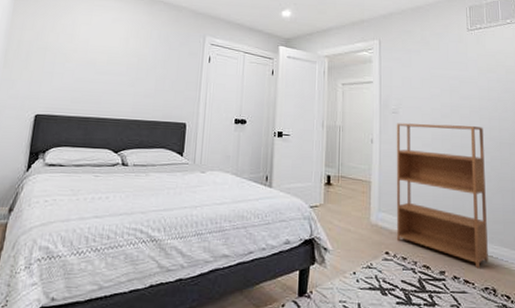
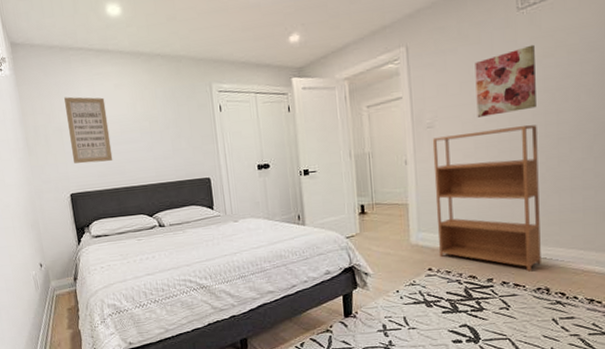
wall art: none [49,20,100,90] -> present [64,96,113,164]
wall art: none [434,59,483,113] -> present [475,44,536,117]

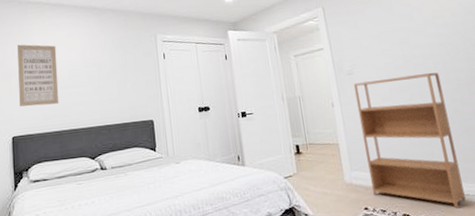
wall art: present [475,44,536,117] -> none [380,8,435,66]

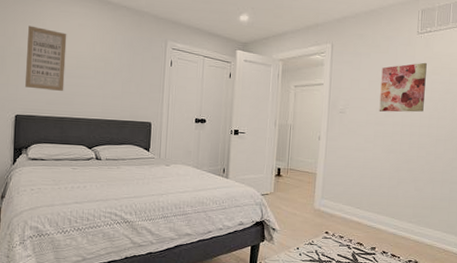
bookshelf: present [353,72,466,209] -> none [335,122,422,246]
wall art: none [380,8,435,66] -> present [379,62,427,113]

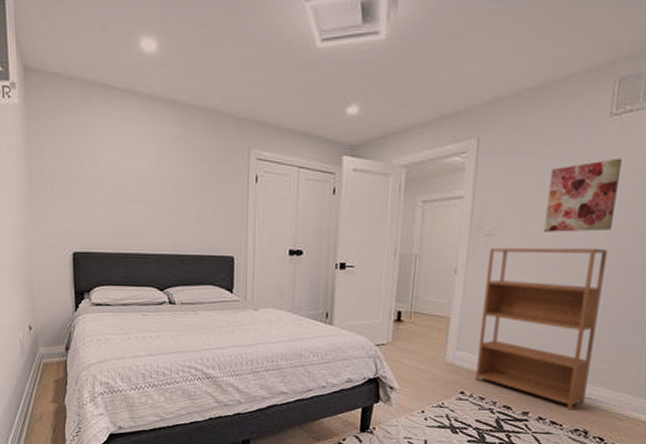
wall art: present [25,25,67,92] -> none [79,140,127,222]
bookshelf: none [335,122,422,246] -> present [474,247,608,411]

